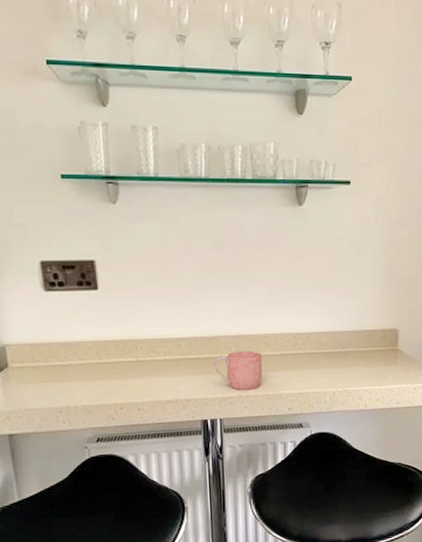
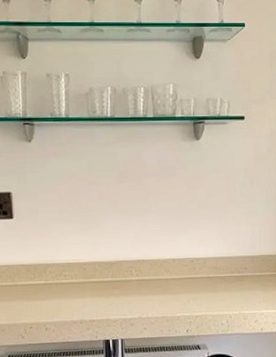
mug: present [214,350,263,390] -> none [117,274,162,312]

